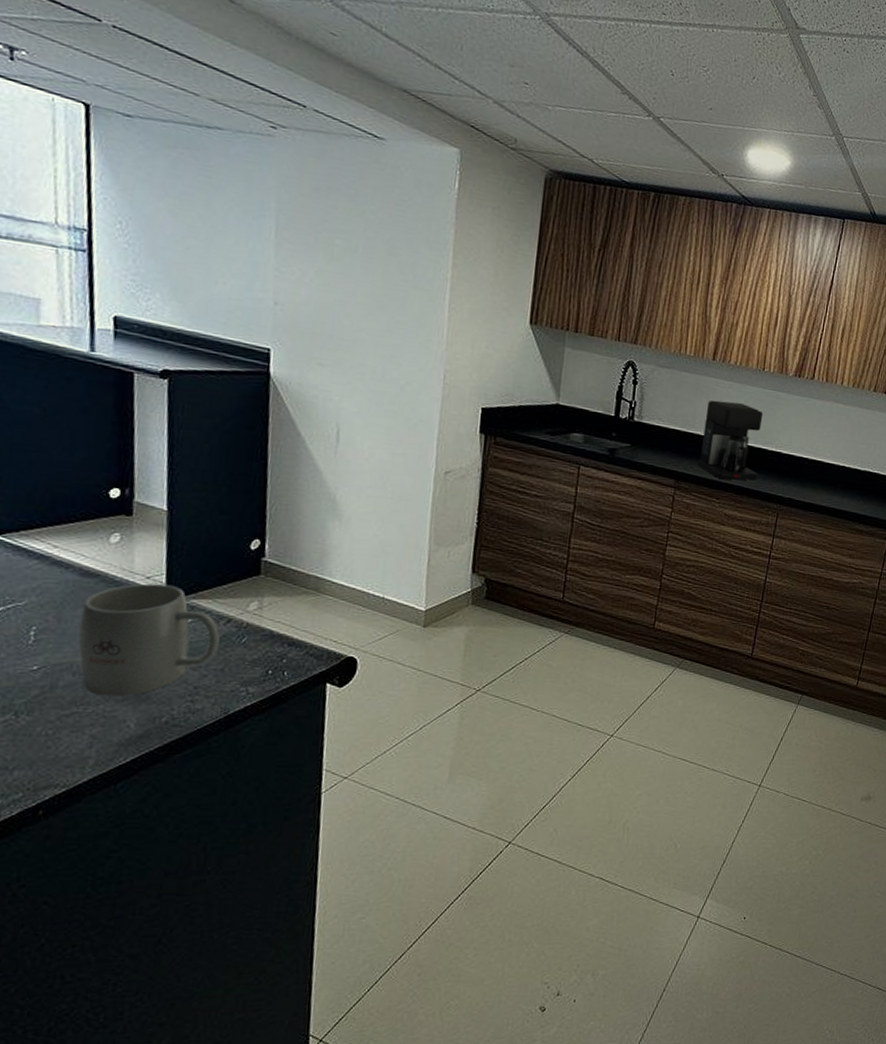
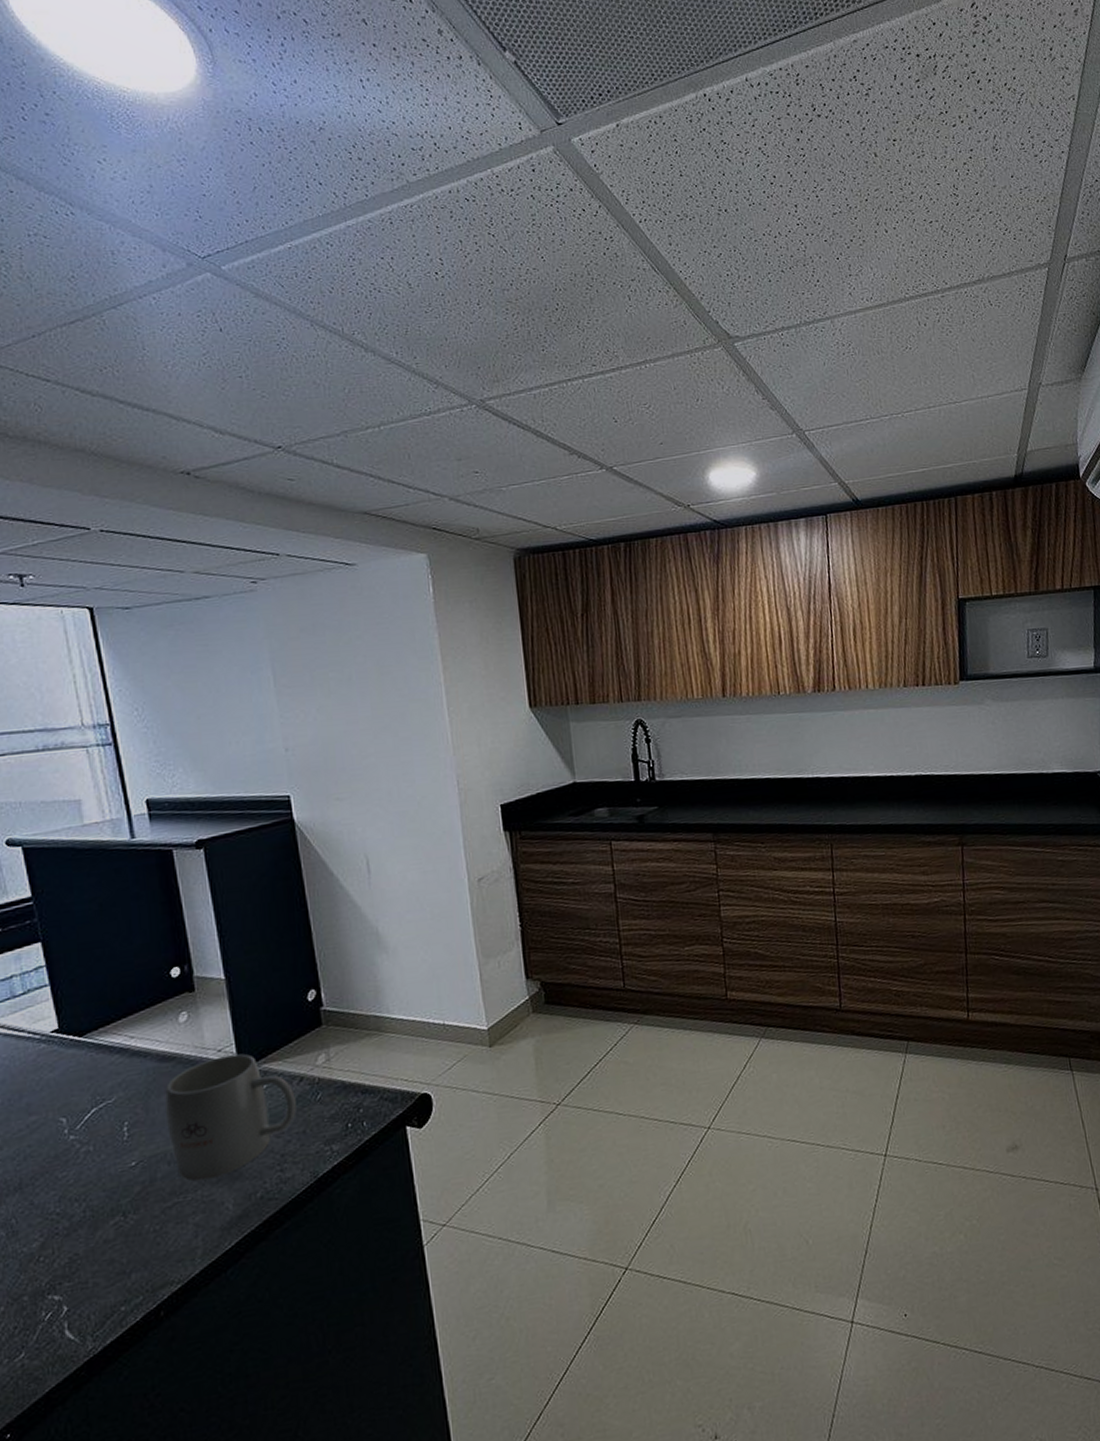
coffee maker: present [697,400,764,481] -> none [728,735,800,822]

